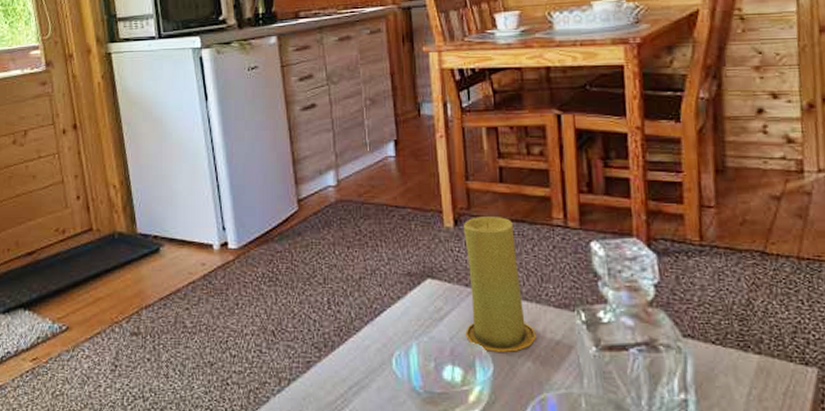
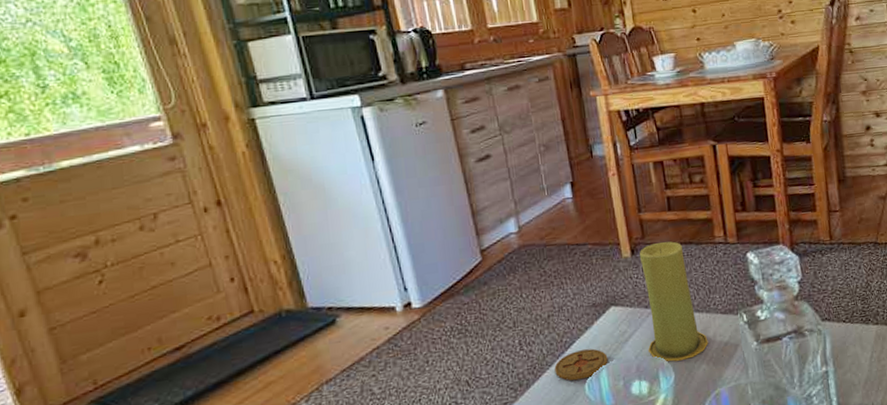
coaster: none [362,320,420,352] -> present [554,348,608,381]

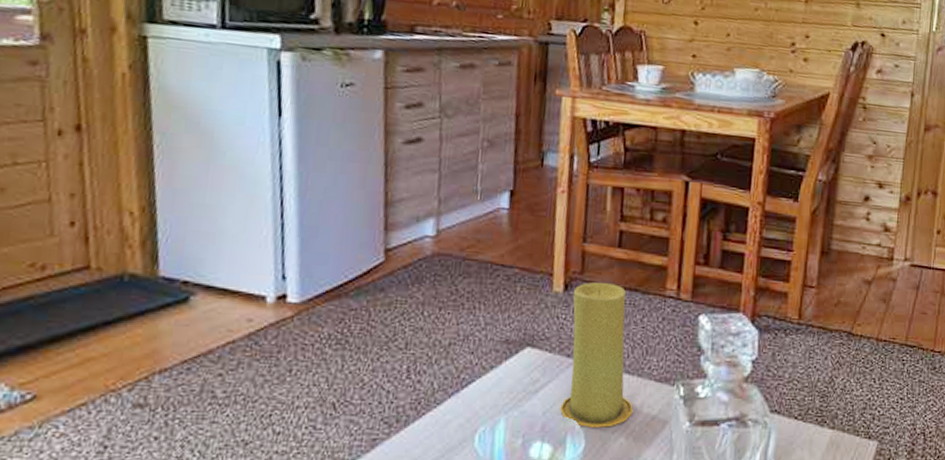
coaster: present [554,348,608,381] -> none [442,392,510,428]

